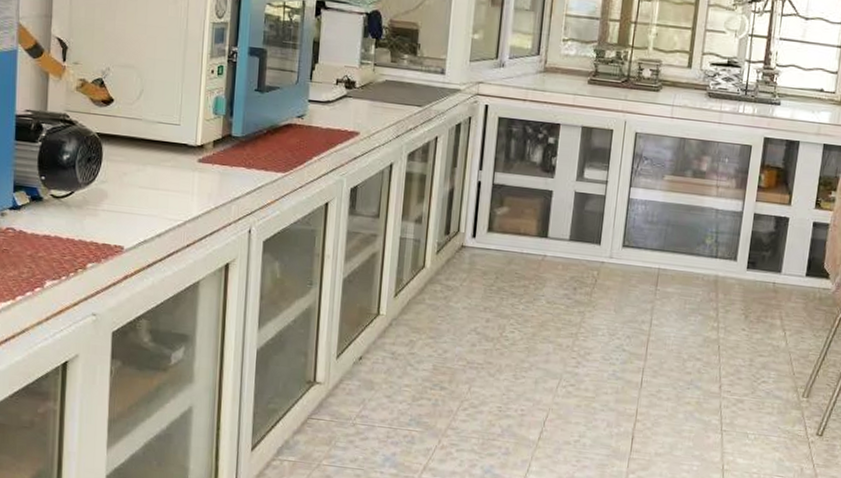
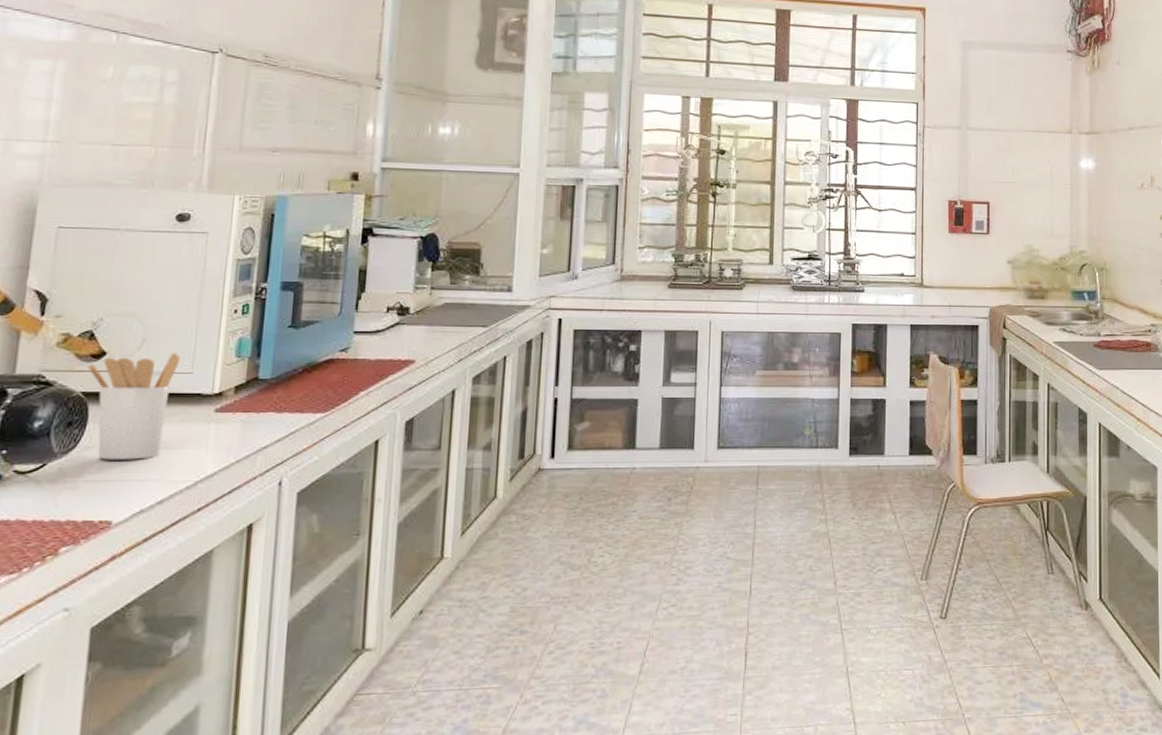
utensil holder: none [100,104,170,197] -> present [87,353,180,460]

